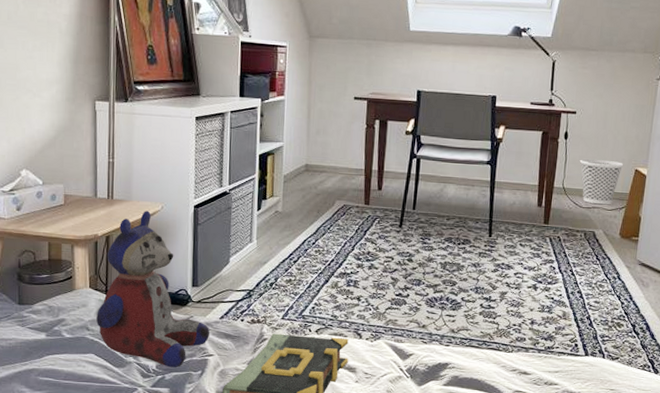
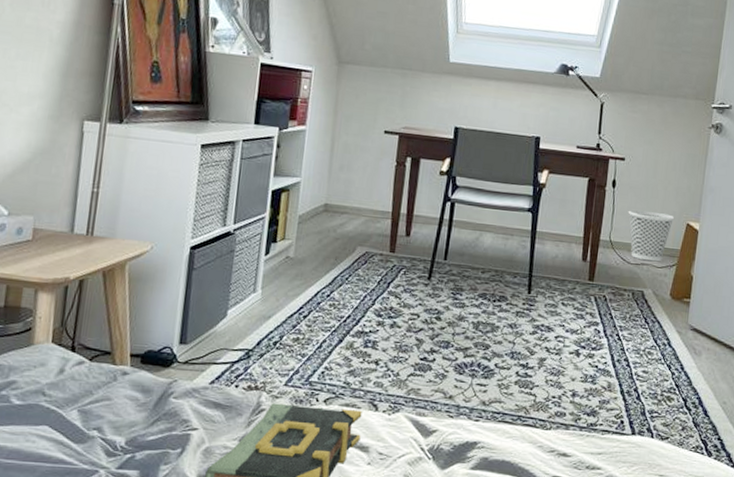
stuffed bear: present [96,211,210,368] -> none [56,251,197,445]

